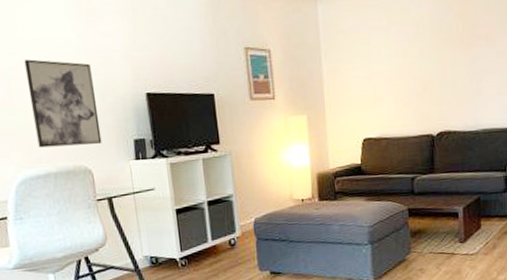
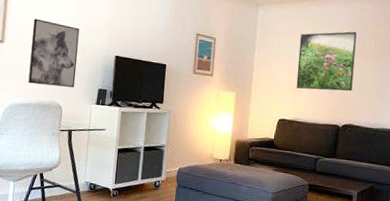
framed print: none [373,16,443,98] -> present [296,31,357,91]

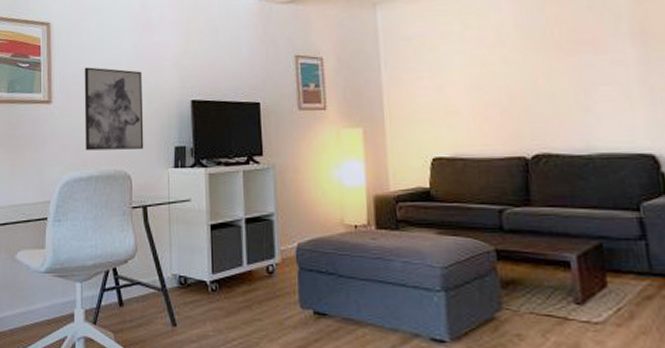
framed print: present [296,31,357,91] -> none [443,19,538,111]

